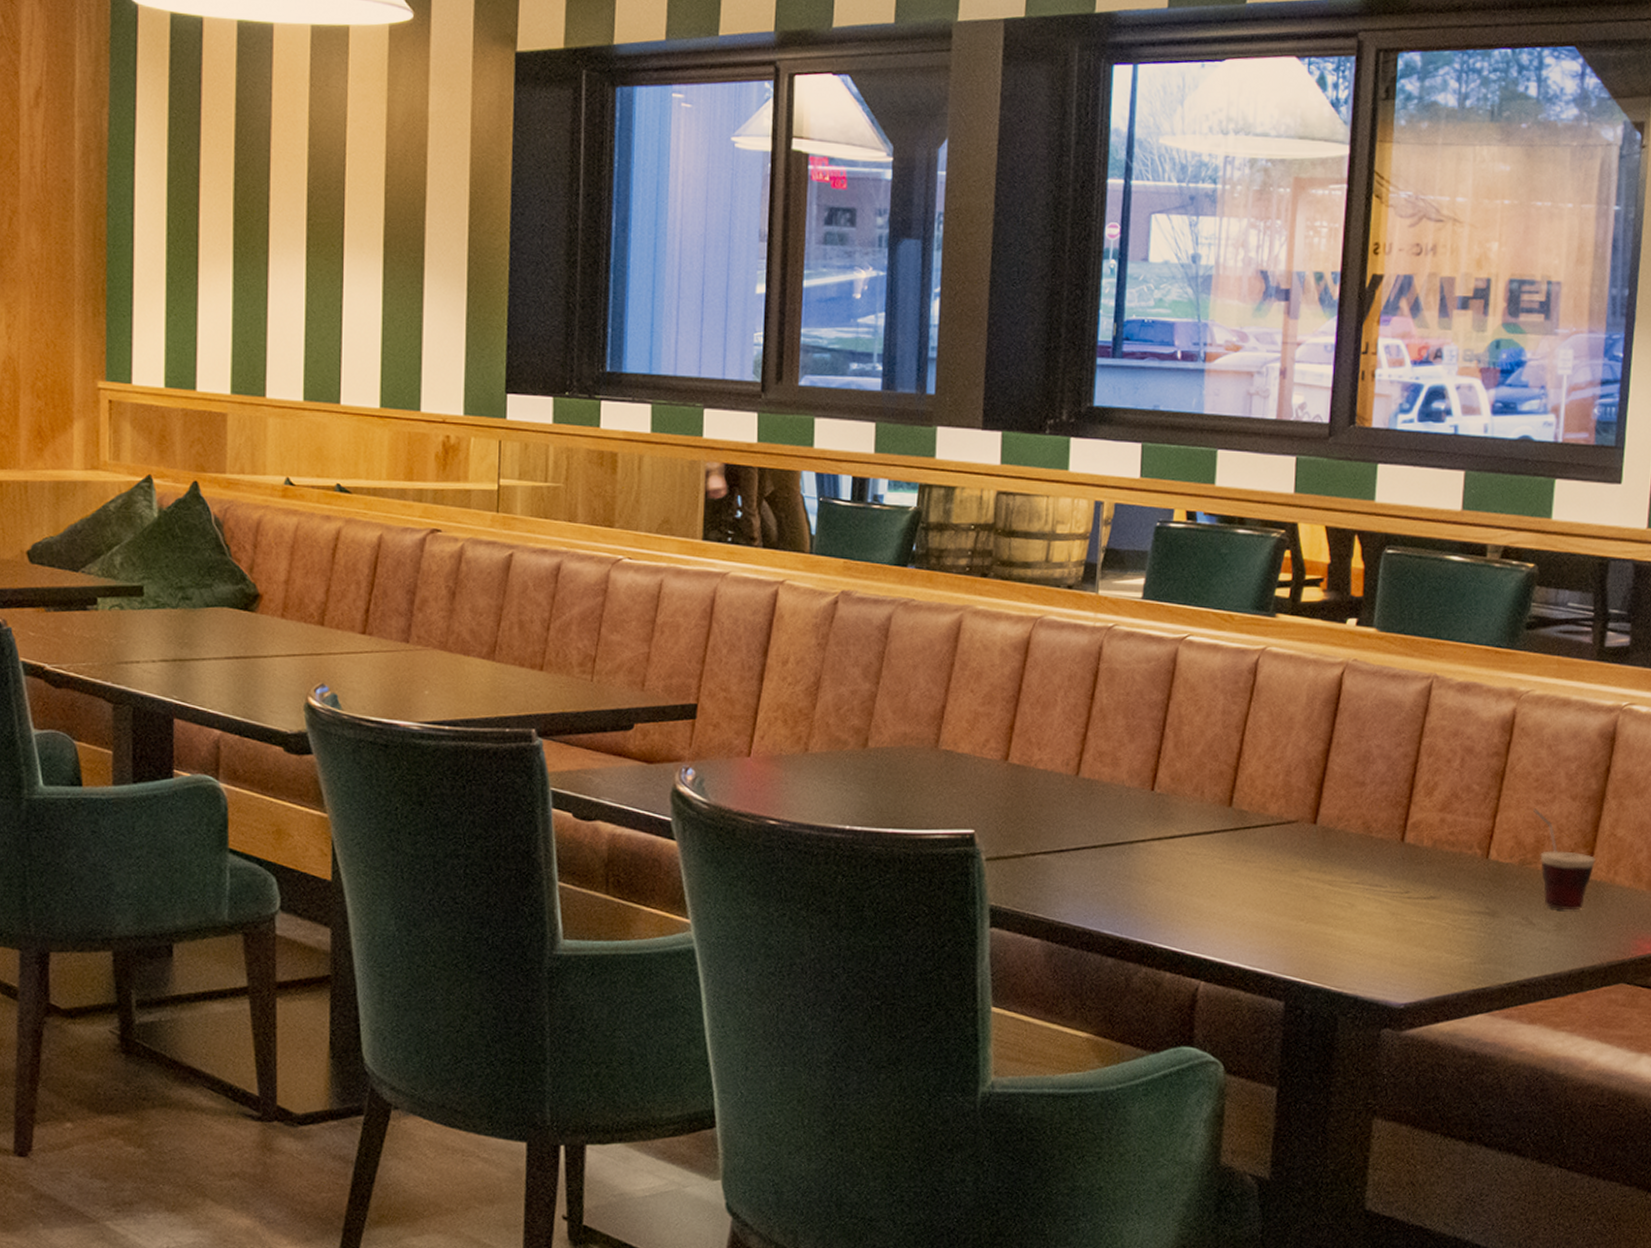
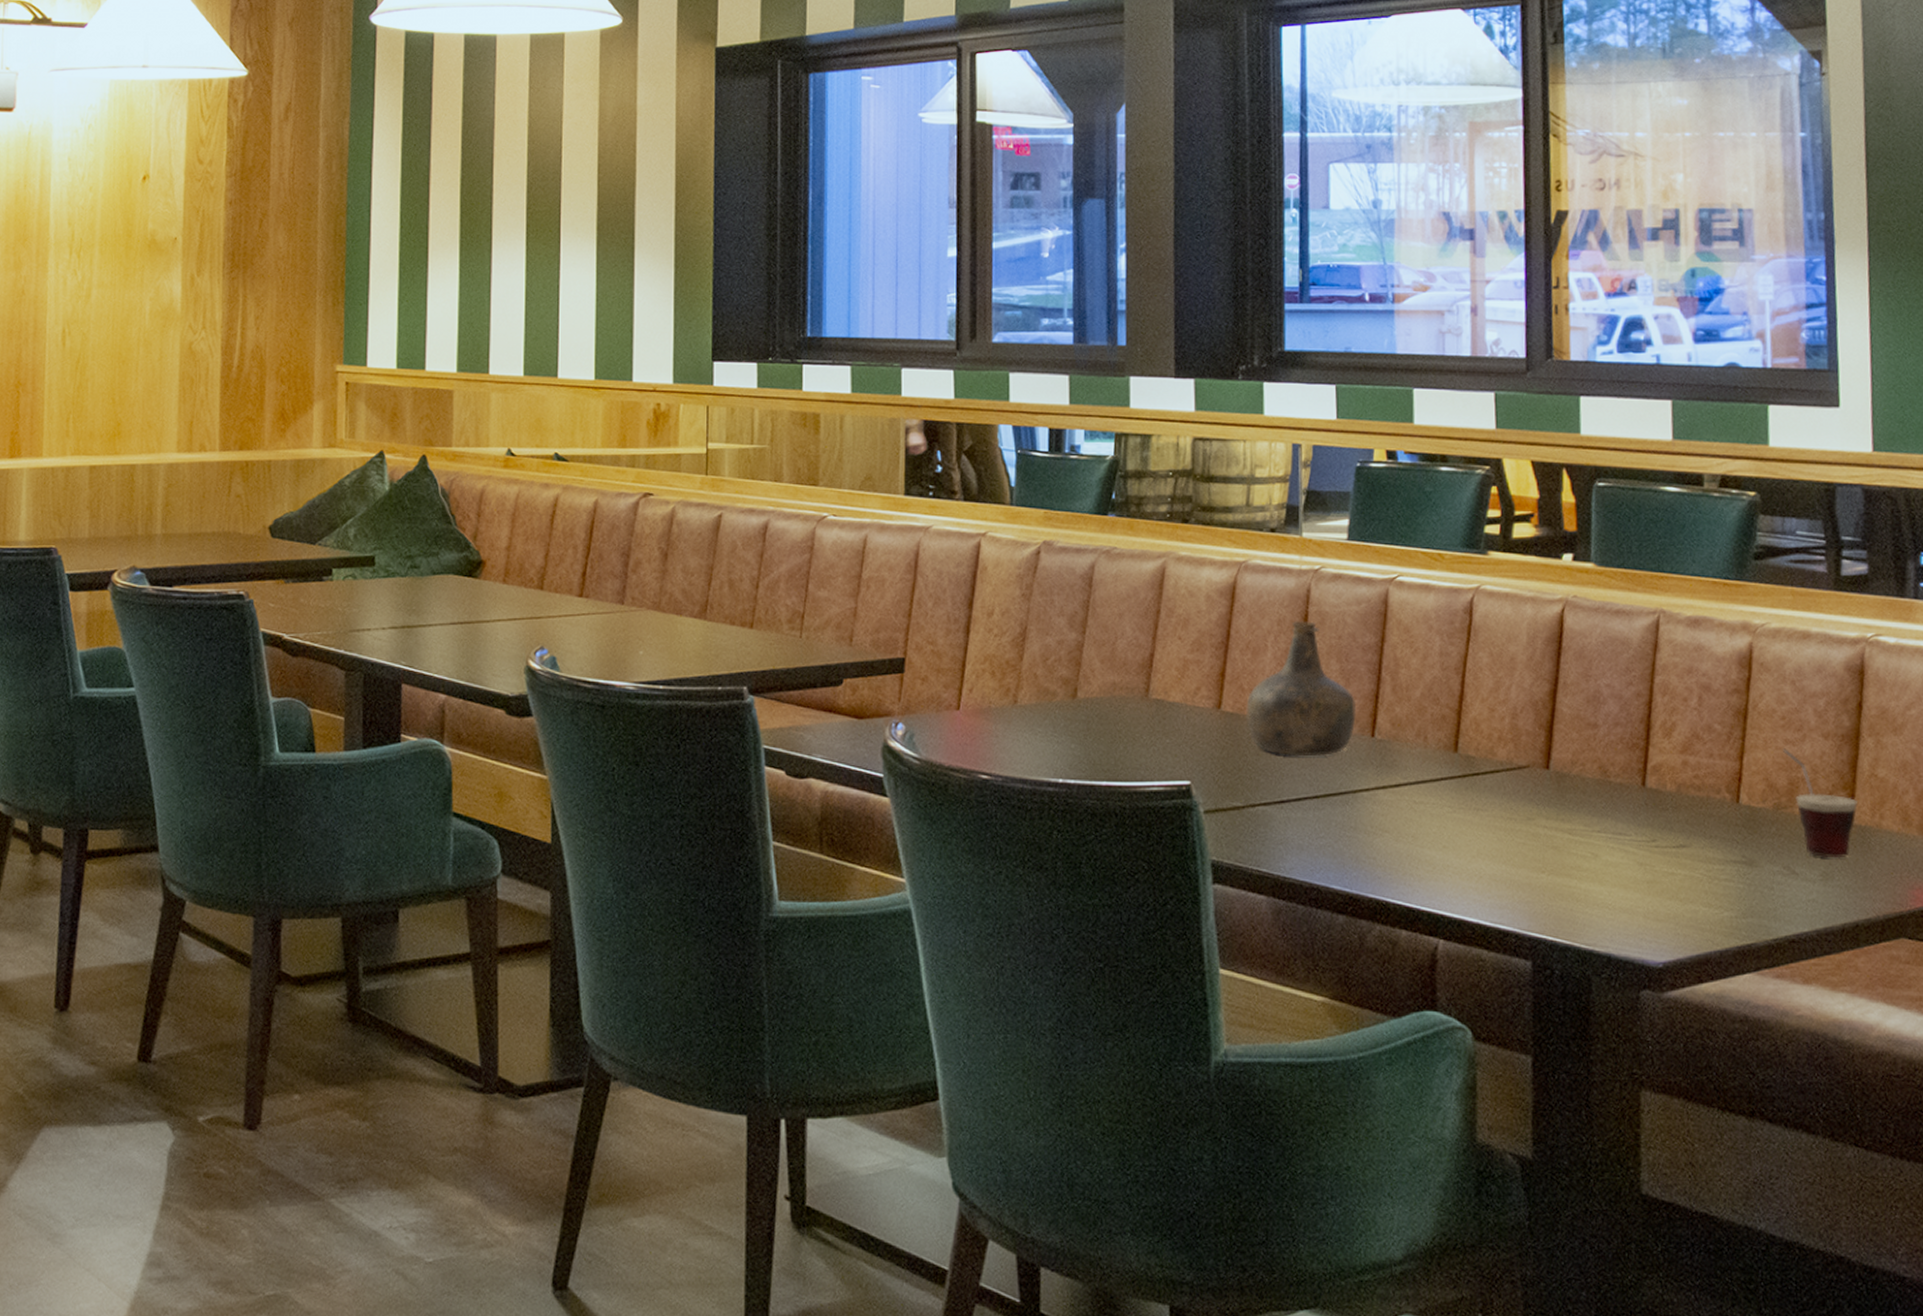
bottle: none [1032,676,1138,808] -> present [1246,620,1356,757]

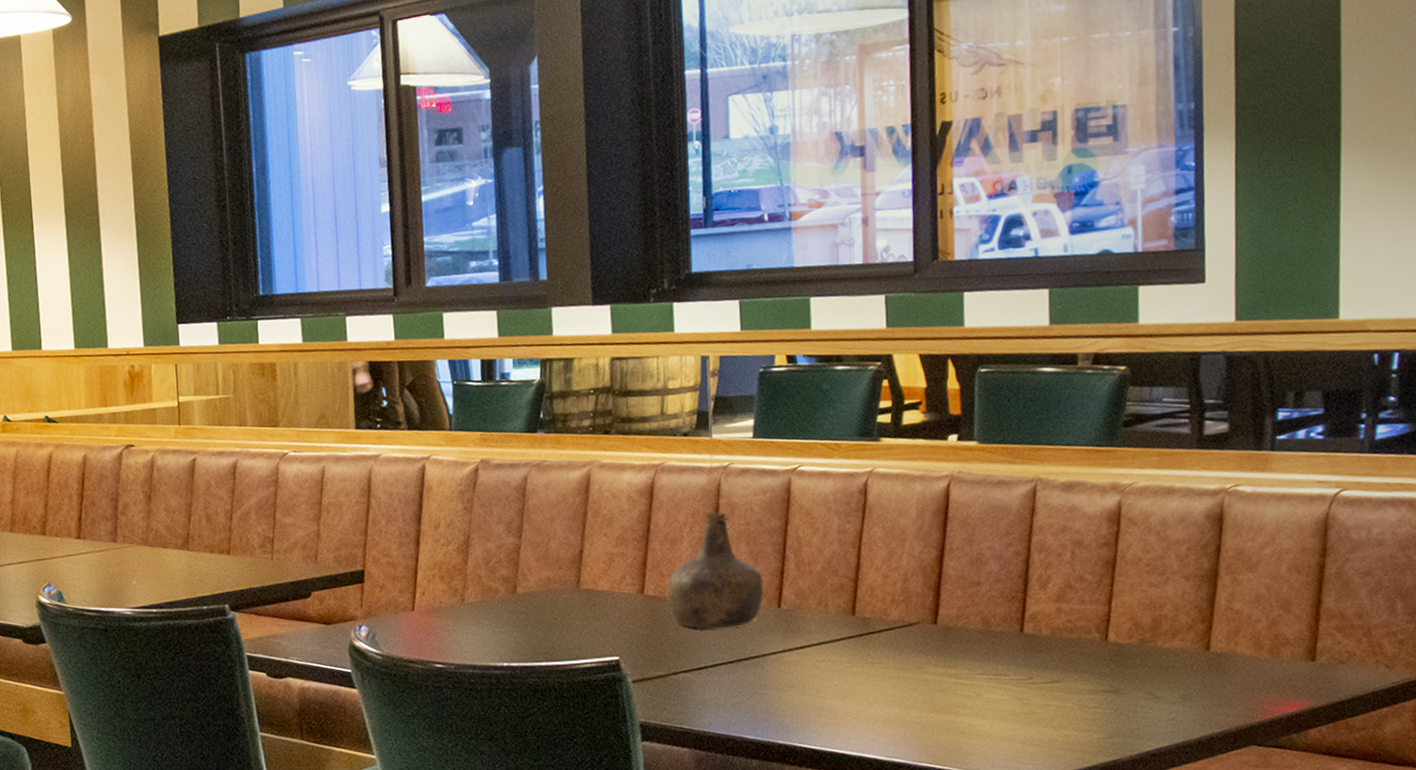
cup: present [1783,748,1858,858] -> none [1148,591,1214,682]

